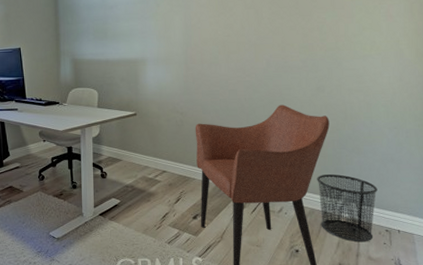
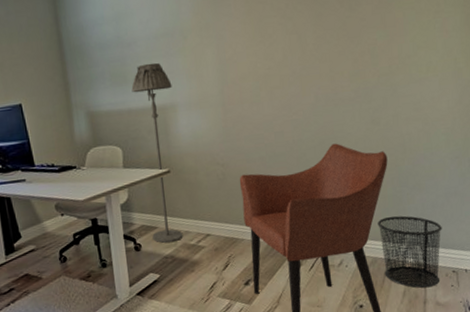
floor lamp: none [110,23,144,174] -> present [131,62,183,243]

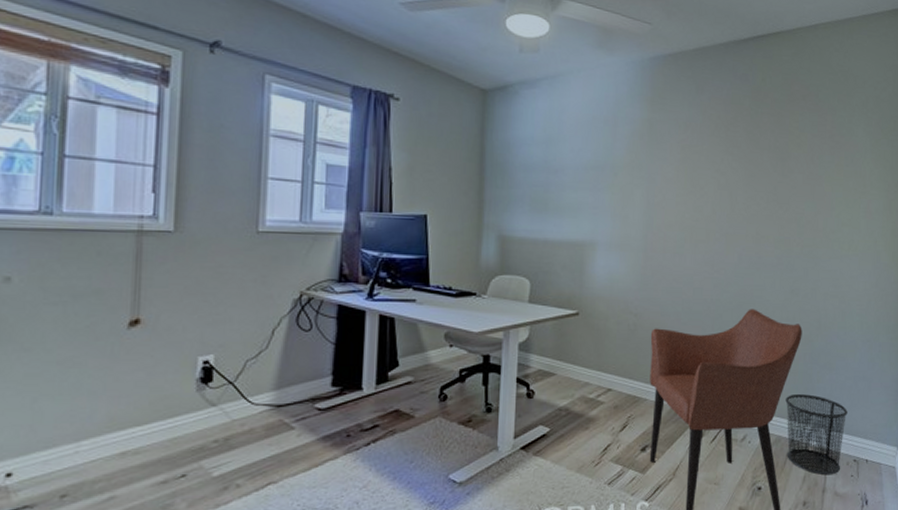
floor lamp: present [131,62,183,243] -> none [548,194,595,392]

